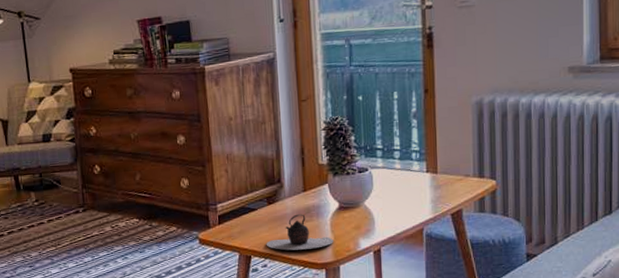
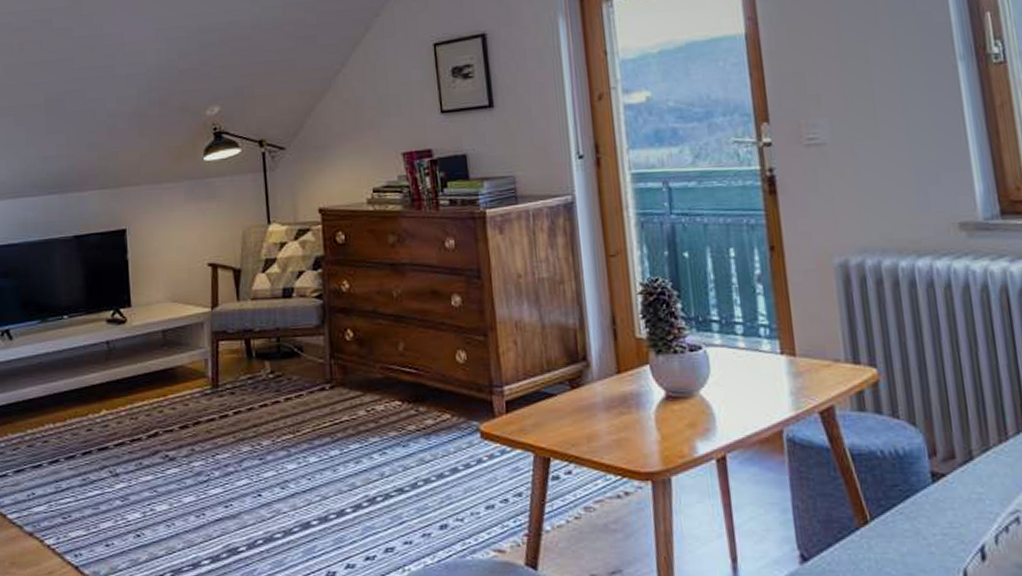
teapot: present [266,214,333,251] -> none [569,403,661,453]

